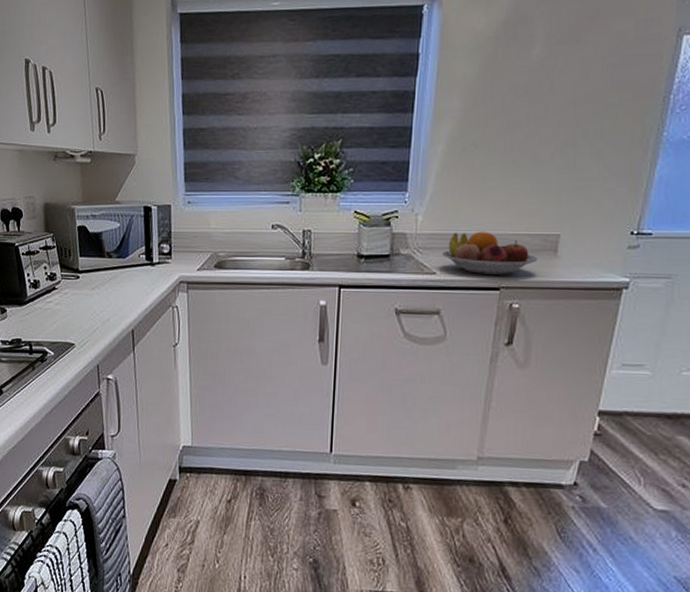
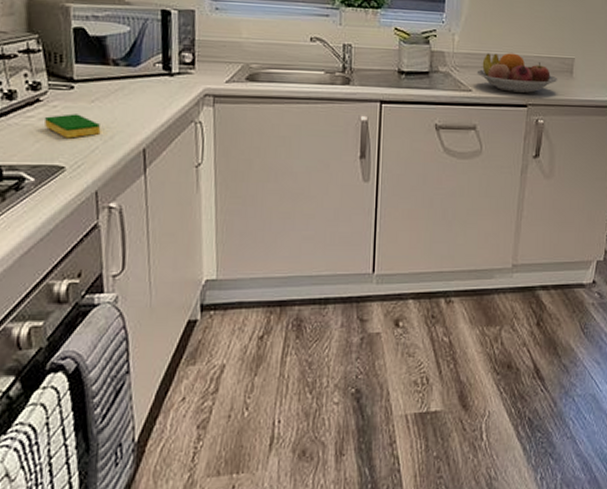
dish sponge: none [59,299,100,320] -> present [44,113,101,139]

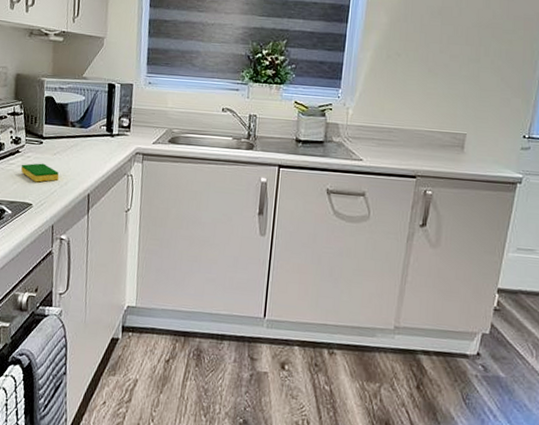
fruit bowl: present [477,53,558,93] -> none [368,126,449,165]

